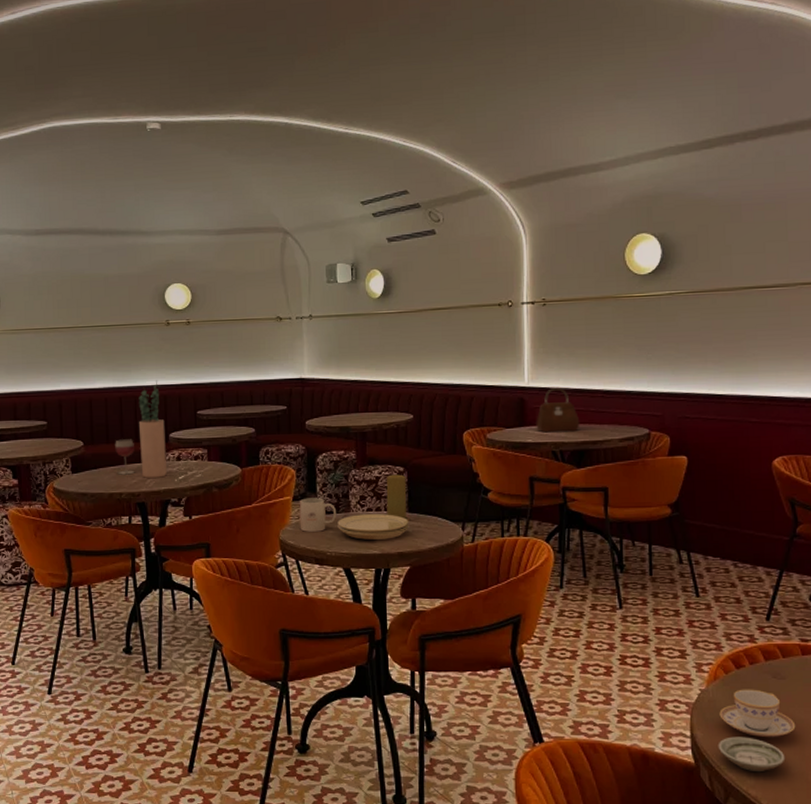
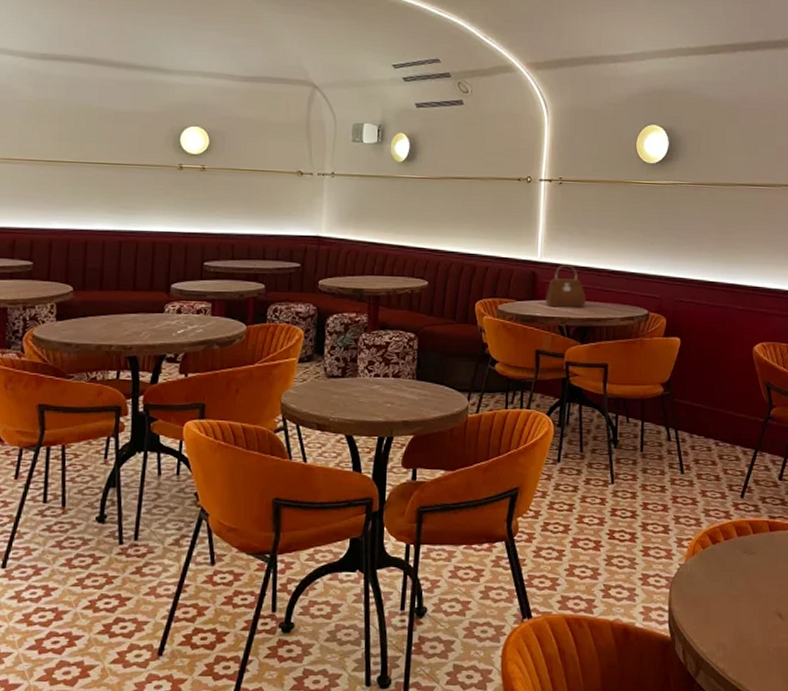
wineglass: present [115,439,135,475] -> none [108,287,131,326]
vase: present [138,380,167,479] -> none [136,226,168,332]
mug: present [299,498,337,532] -> none [303,360,344,396]
plate: present [337,514,409,540] -> none [343,380,416,407]
candle: present [386,474,410,521] -> none [394,340,417,389]
saucer: present [718,736,786,773] -> none [692,610,751,645]
teacup: present [719,689,796,738] -> none [695,564,761,612]

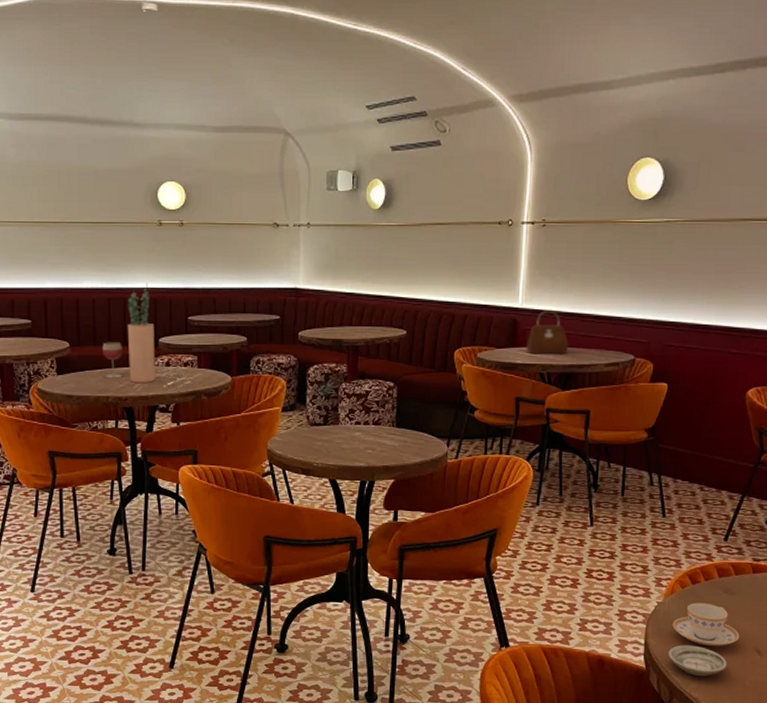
wineglass: none [108,287,131,326] -> present [102,342,123,379]
vase: none [136,226,168,332] -> present [127,282,155,384]
saucer: none [692,610,751,645] -> present [668,645,728,677]
teacup: none [695,564,761,612] -> present [672,602,740,647]

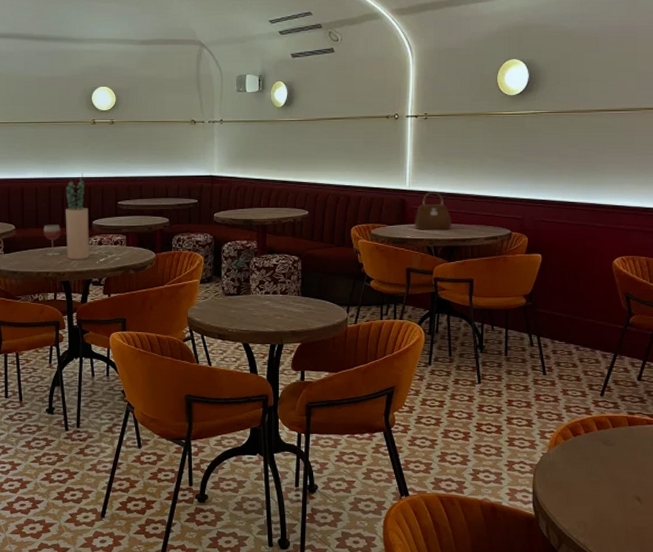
saucer: present [668,645,728,677] -> none [555,493,610,524]
teacup: present [672,602,740,647] -> none [557,453,620,495]

